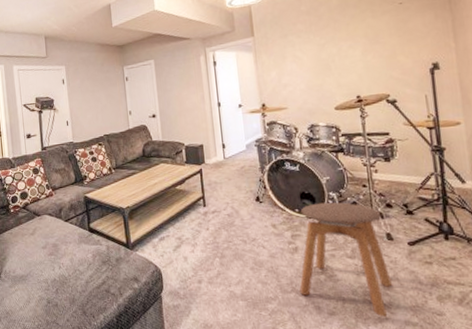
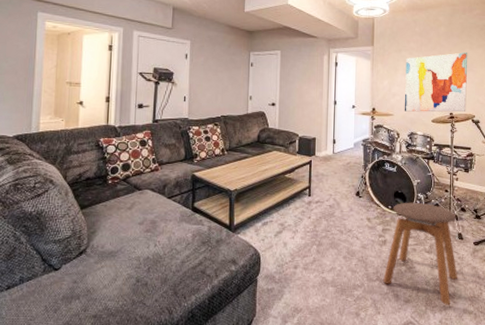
wall art: none [294,23,377,102] -> present [404,52,468,112]

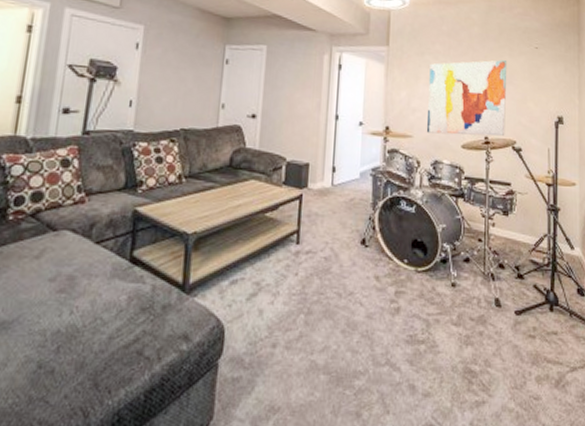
stool: present [383,202,458,305] -> none [395,254,495,400]

